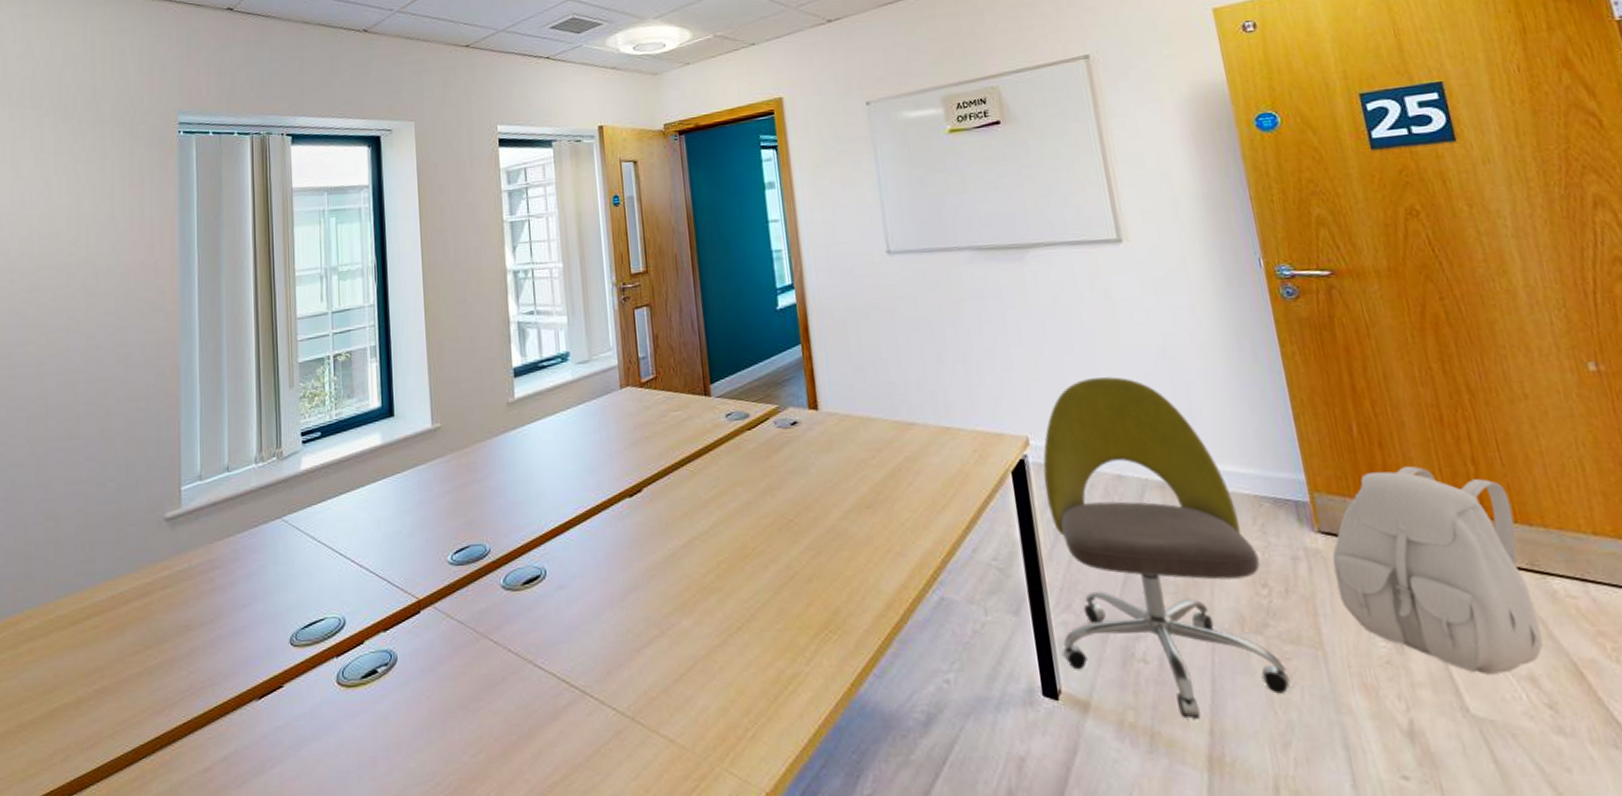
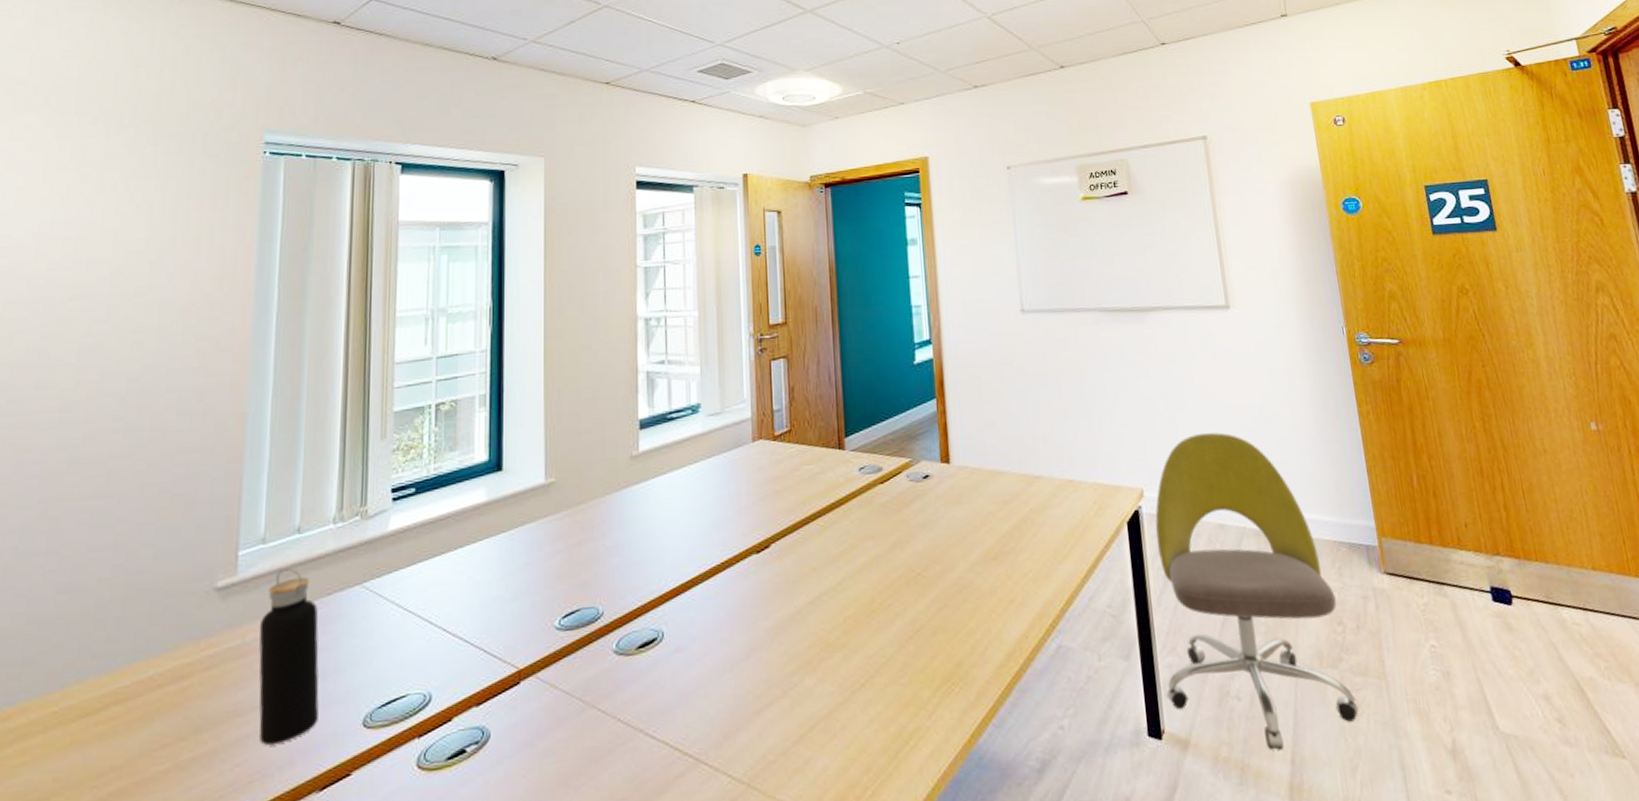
water bottle: none [201,502,253,656] -> present [259,568,319,745]
backpack: present [1332,465,1543,675] -> none [1395,512,1555,695]

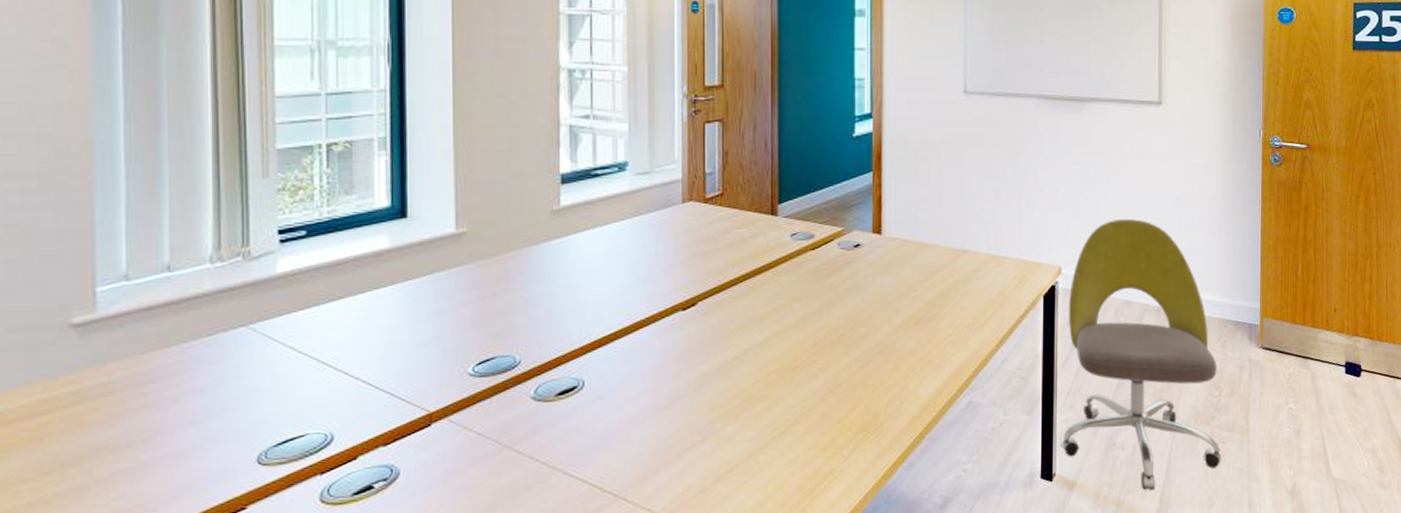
water bottle: present [259,568,319,745] -> none [128,307,205,480]

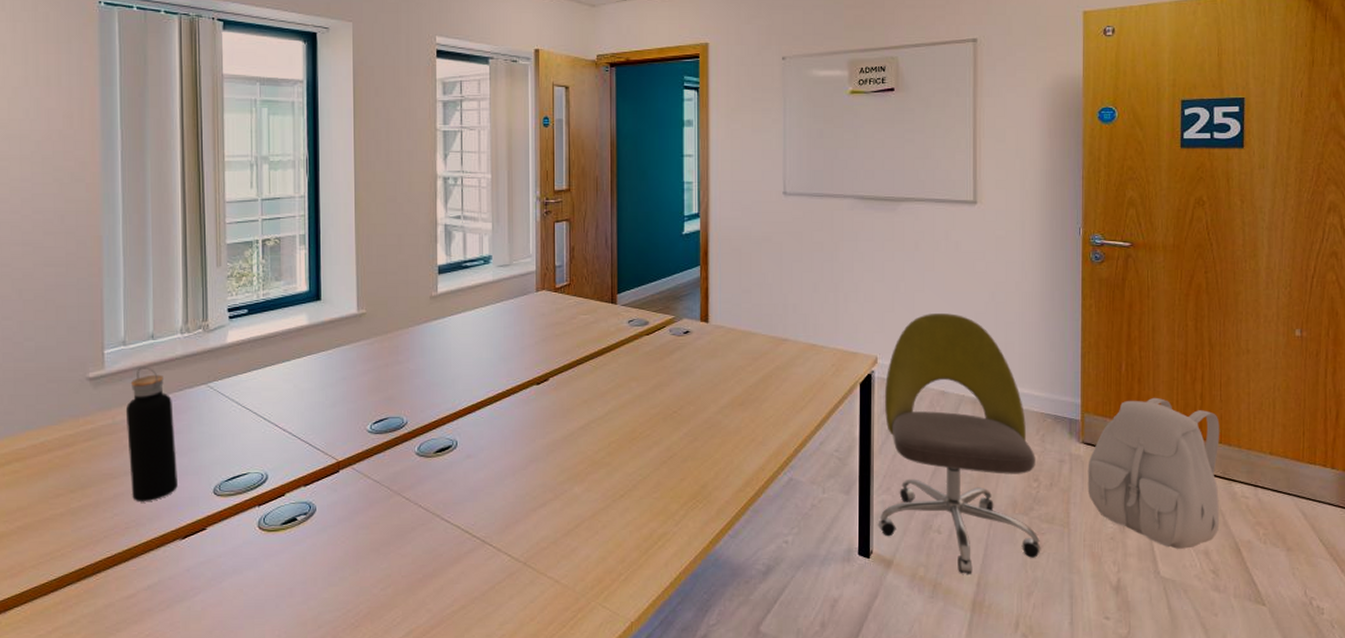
water bottle: none [128,307,205,480] -> present [125,367,178,501]
backpack: none [1266,299,1386,449] -> present [1087,397,1220,549]

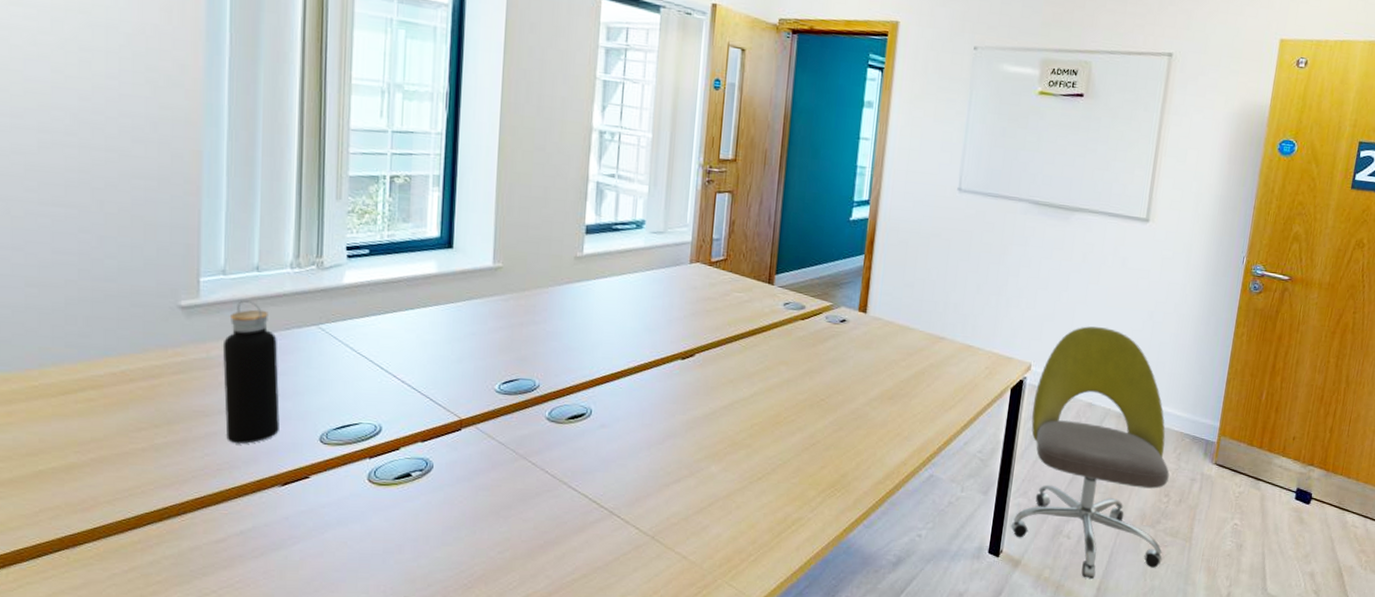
backpack: present [1087,397,1220,549] -> none [1213,427,1344,570]

